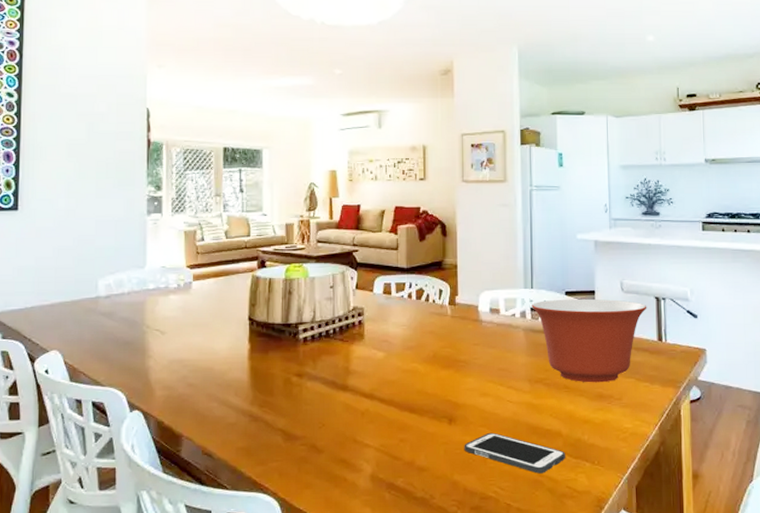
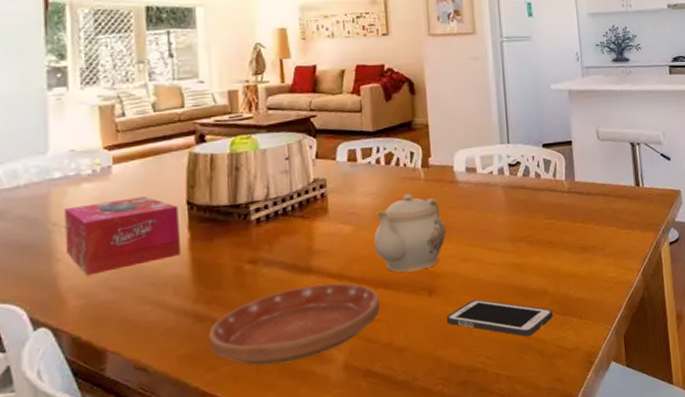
tissue box: none [155,310,243,372] -> present [64,196,182,276]
saucer: none [261,401,405,467] -> present [209,283,380,366]
teapot: none [403,328,469,400] -> present [374,194,447,273]
mixing bowl: present [532,298,647,383] -> none [509,148,623,236]

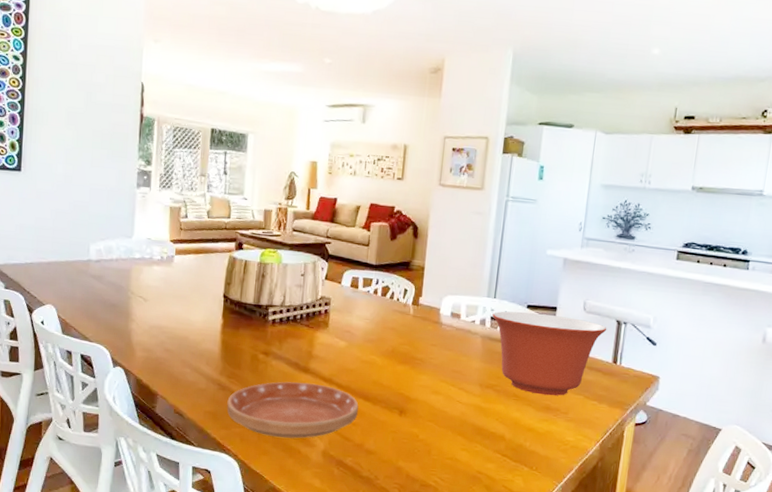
tissue box: present [64,196,182,276] -> none [138,282,217,337]
teapot: present [374,194,447,273] -> none [361,325,424,392]
cell phone: present [446,299,553,337] -> none [410,427,506,471]
mixing bowl: none [509,148,623,236] -> present [492,311,607,396]

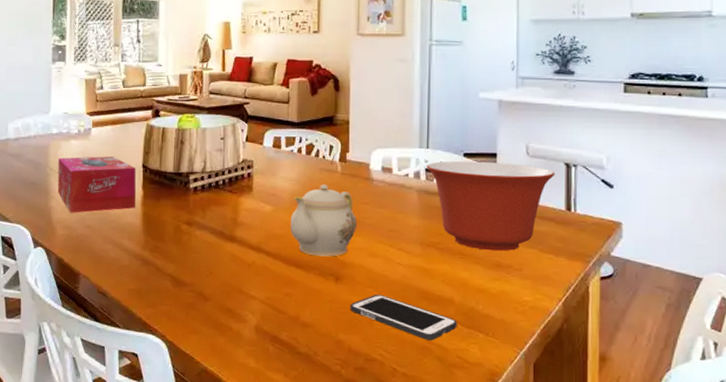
tissue box: none [138,282,217,337] -> present [57,156,136,213]
saucer: present [227,381,359,439] -> none [151,252,290,315]
teapot: none [361,325,424,392] -> present [290,185,358,257]
cell phone: none [410,427,506,471] -> present [350,294,457,341]

